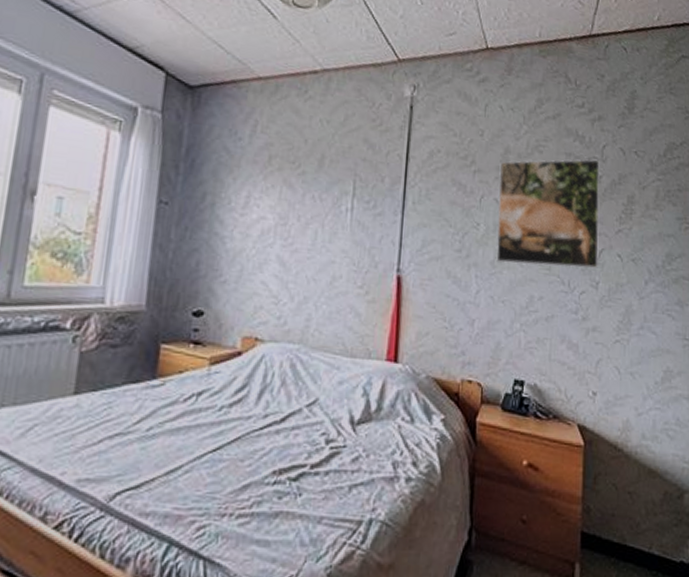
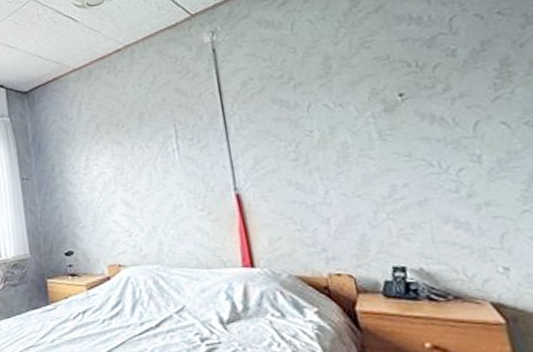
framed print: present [496,159,600,268] -> none [321,34,477,162]

